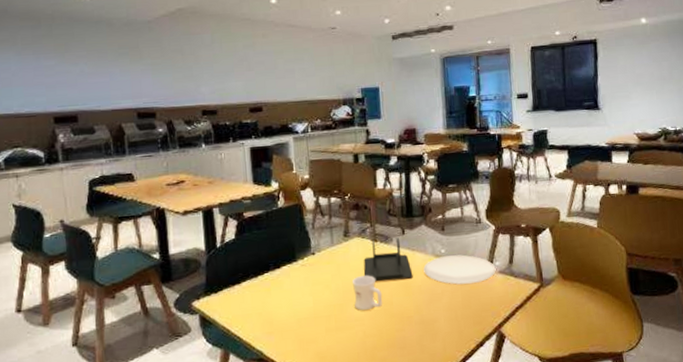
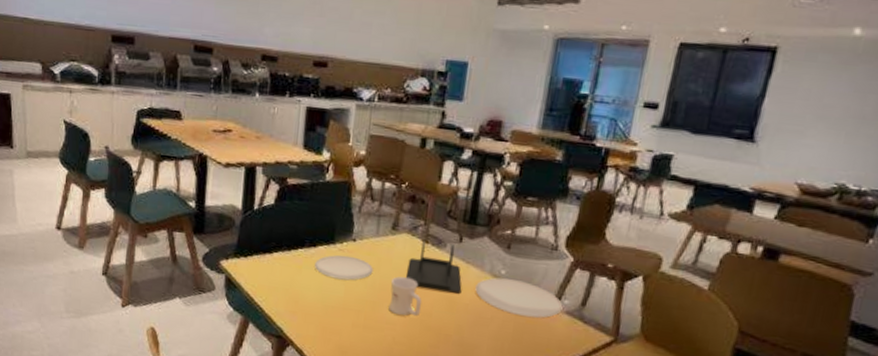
plate: none [282,268,335,293] -> present [315,254,373,281]

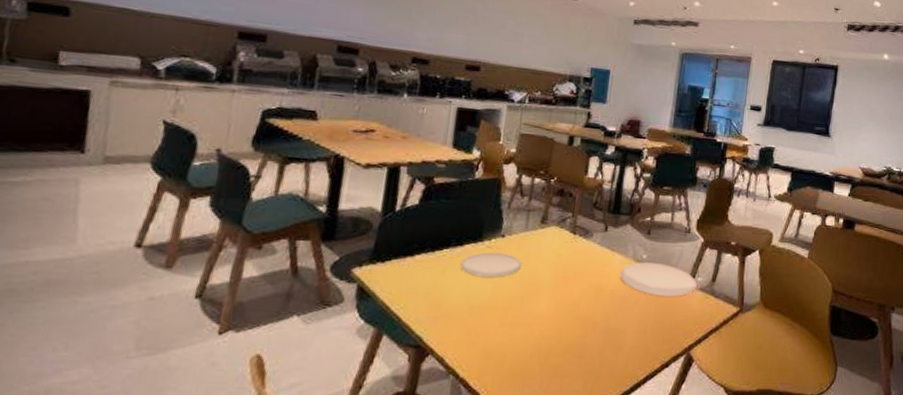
mug: present [389,276,422,317] -> none [537,269,571,309]
napkin holder: present [406,239,462,294] -> none [555,230,608,281]

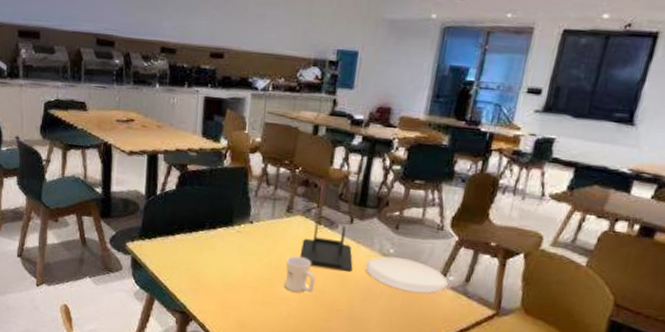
plate: present [460,252,522,278] -> none [215,236,270,260]
mug: none [537,269,571,309] -> present [284,256,316,293]
napkin holder: none [555,230,608,281] -> present [301,221,353,271]

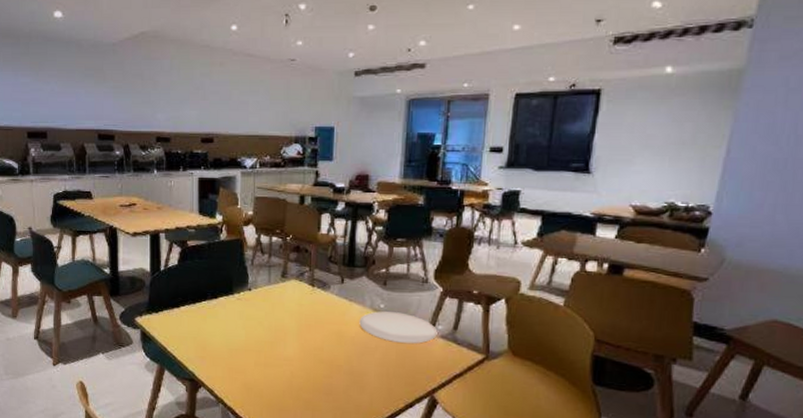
mug: present [284,256,316,293] -> none [284,318,314,352]
napkin holder: present [301,221,353,271] -> none [298,283,347,328]

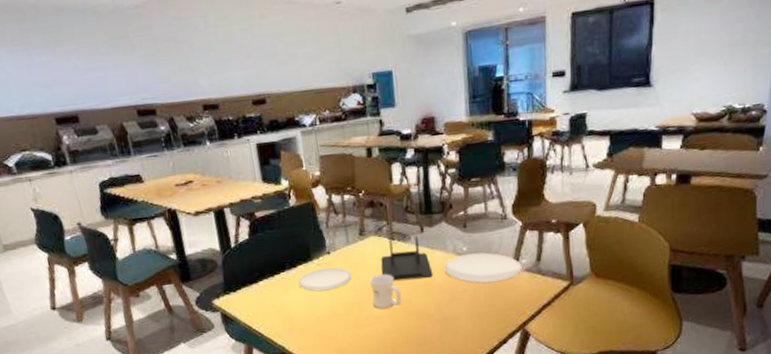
plate: none [217,303,269,326] -> present [298,267,352,292]
mug: none [284,318,314,352] -> present [369,274,402,309]
napkin holder: none [298,283,347,328] -> present [381,235,433,280]

